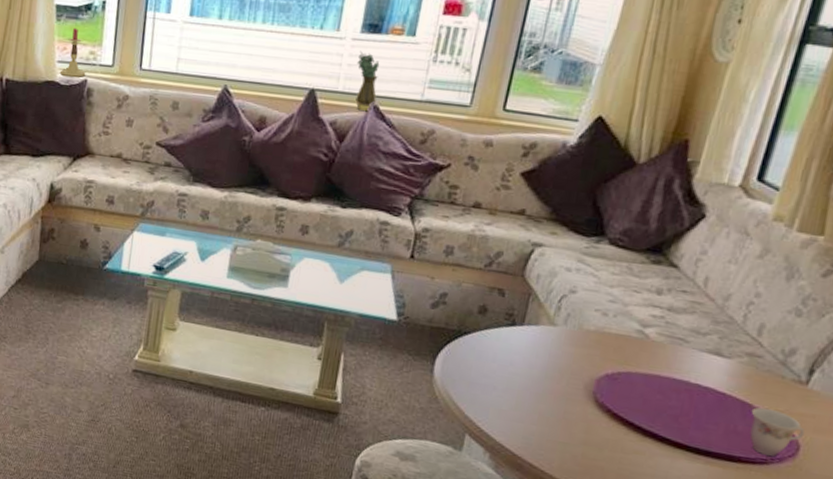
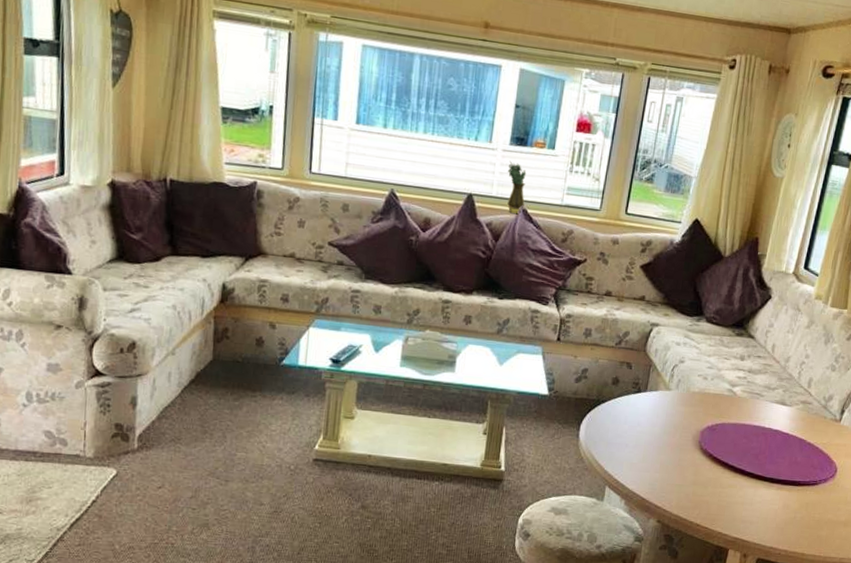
candlestick: present [60,27,86,78] -> none [229,130,255,180]
teacup: present [749,407,805,457] -> none [805,442,840,479]

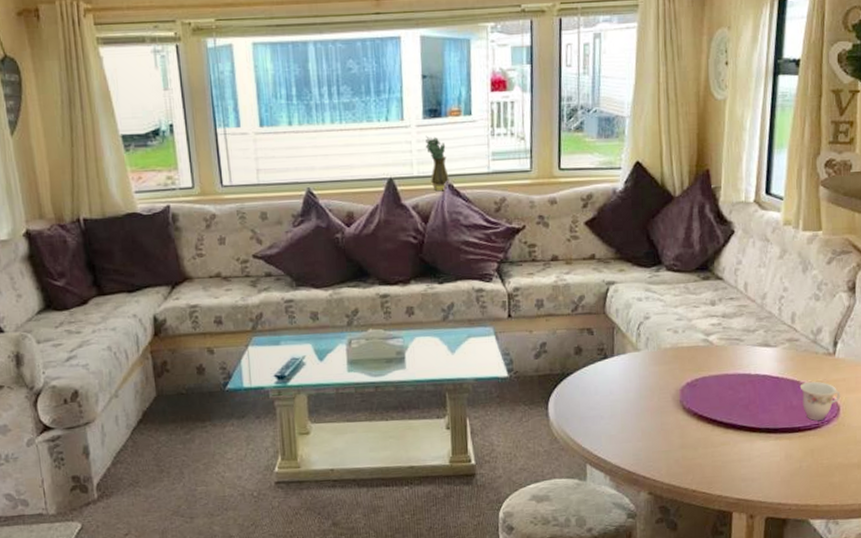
teacup: none [805,442,840,479] -> present [800,381,841,421]

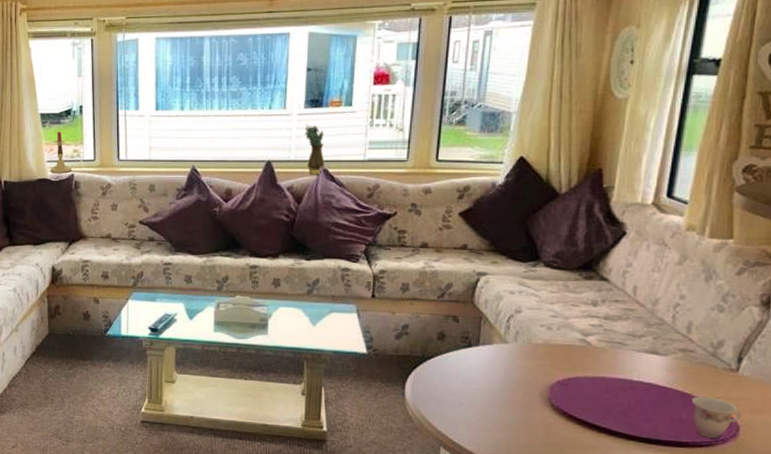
candlestick: none [140,155,167,206] -> present [50,131,72,174]

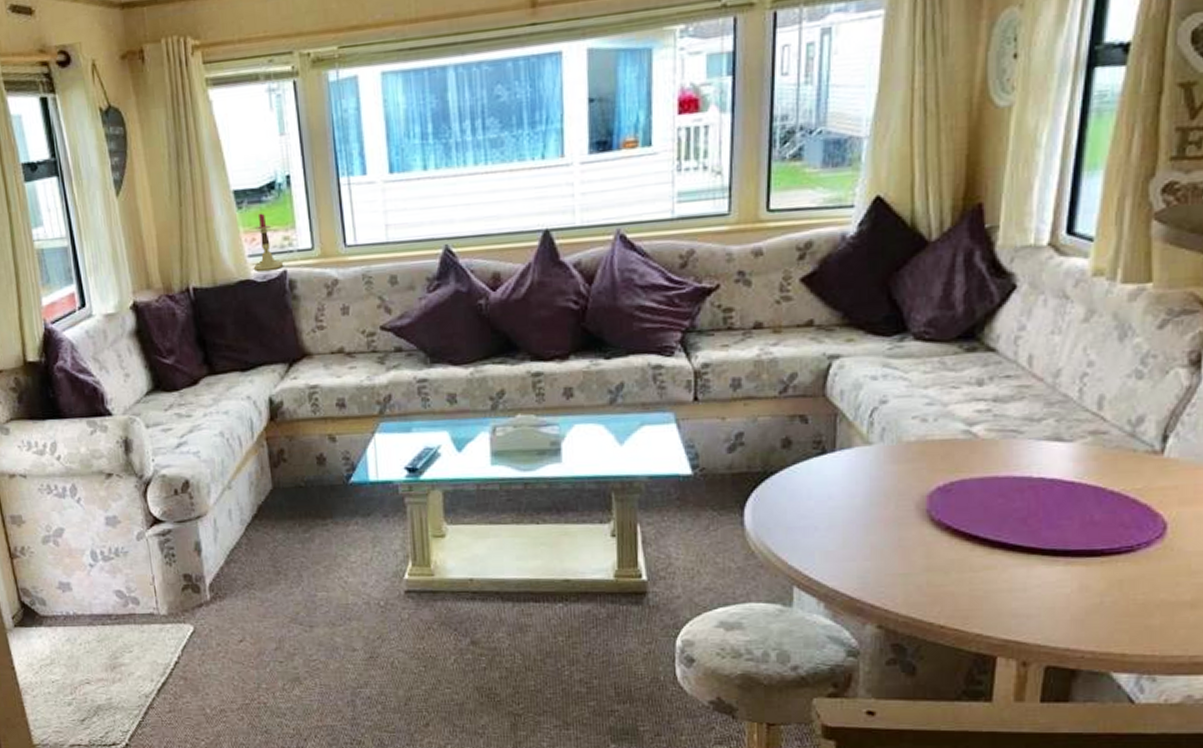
vase: present [304,123,325,175] -> none [591,175,621,244]
teacup: present [691,396,743,439] -> none [1106,488,1170,543]

